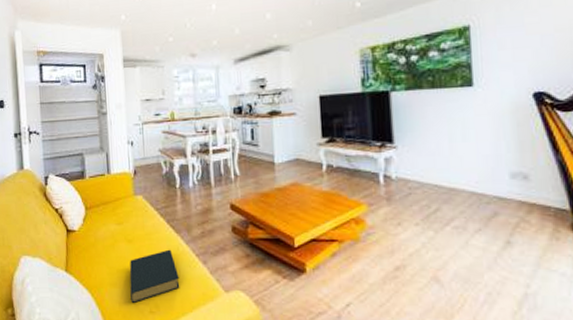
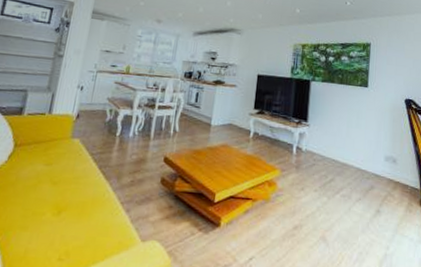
hardback book: present [129,249,180,303] -> none [40,195,99,249]

